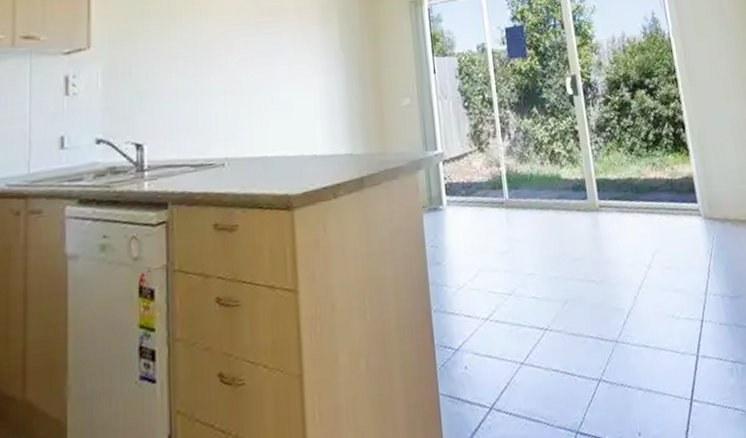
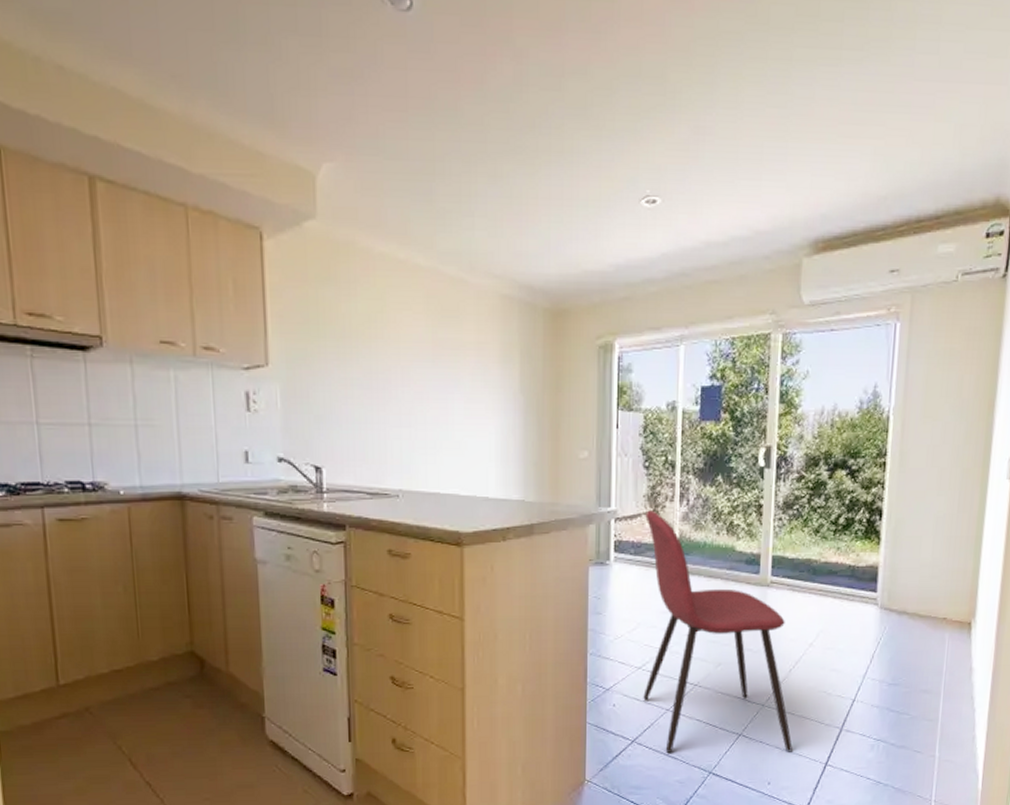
dining chair: none [471,148,655,417] -> present [643,510,793,754]

